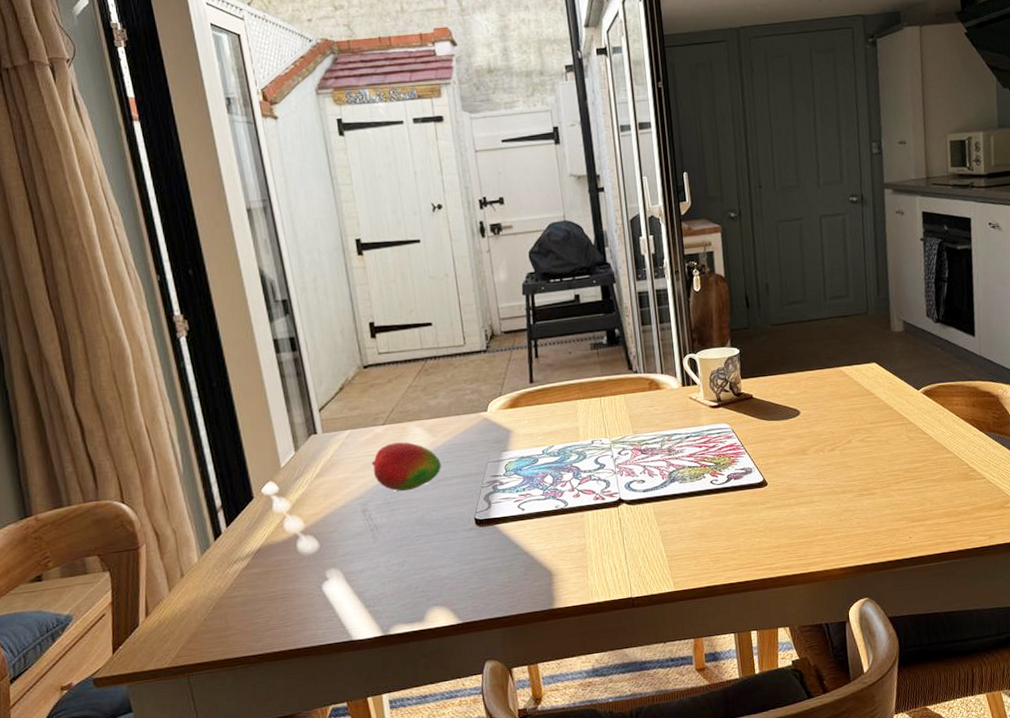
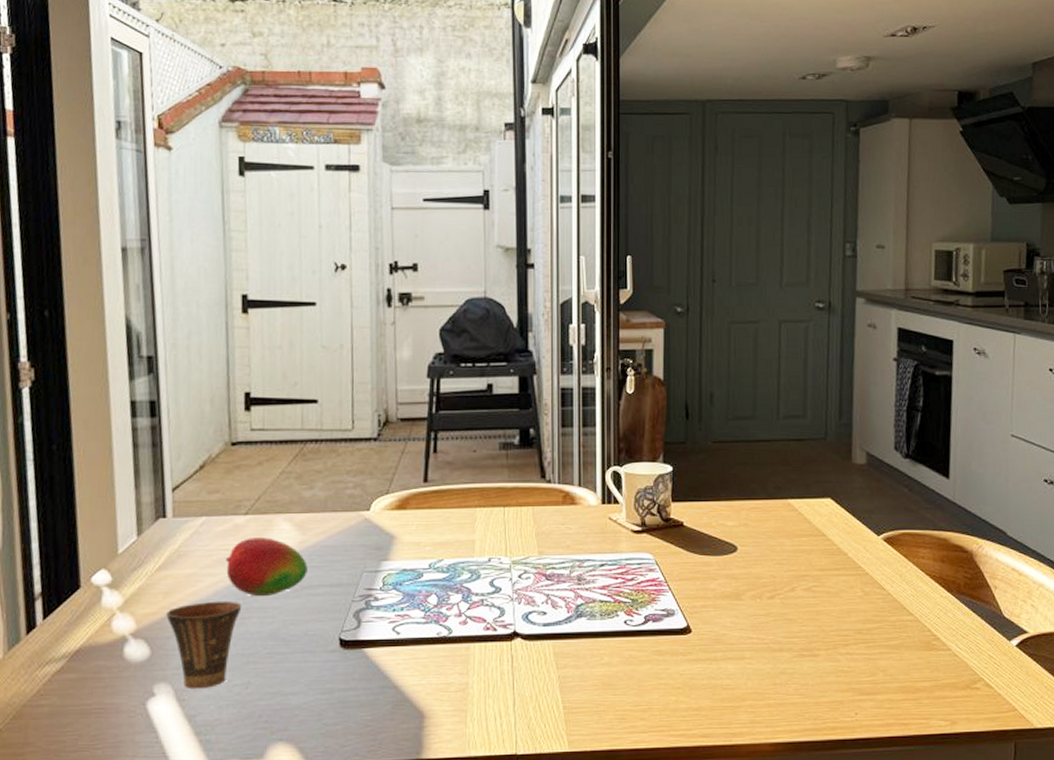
cup: none [328,497,390,572] -> present [166,600,242,690]

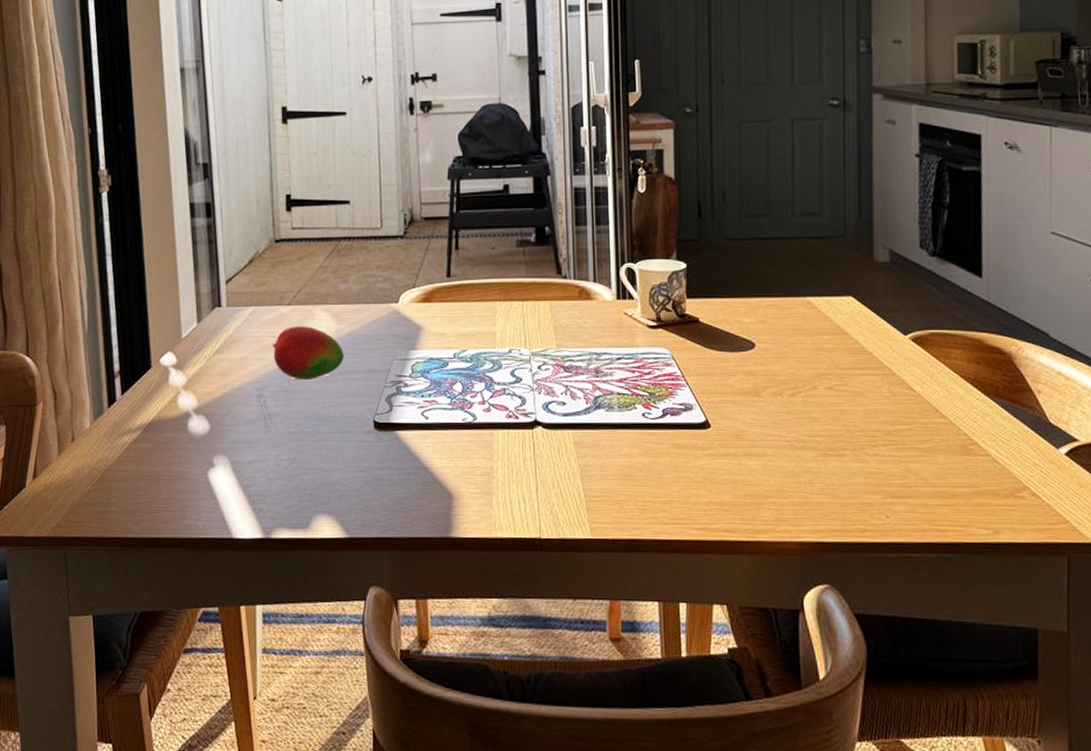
cup: present [166,600,242,690] -> none [223,382,287,462]

